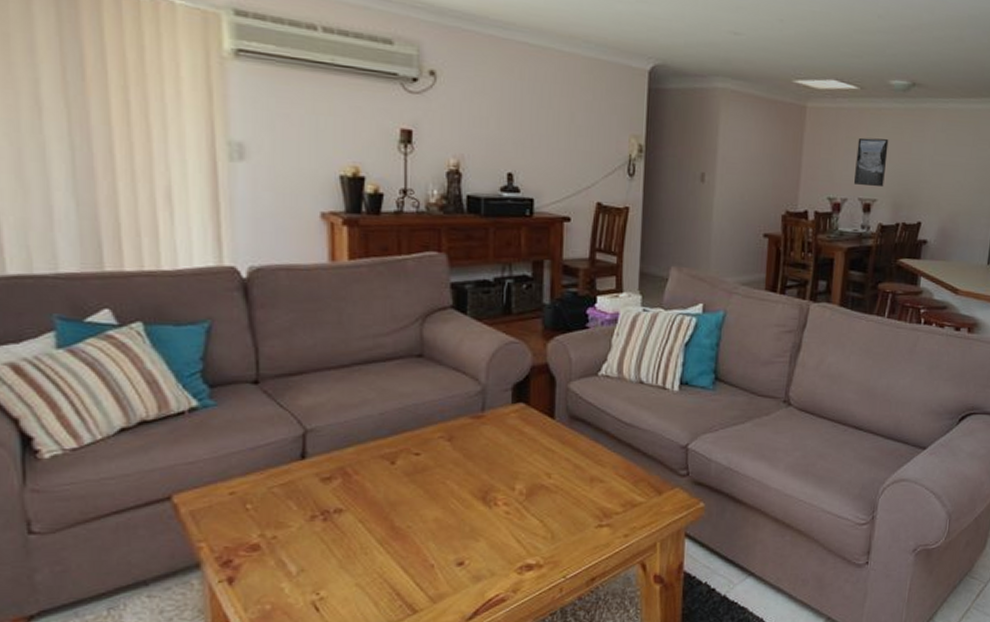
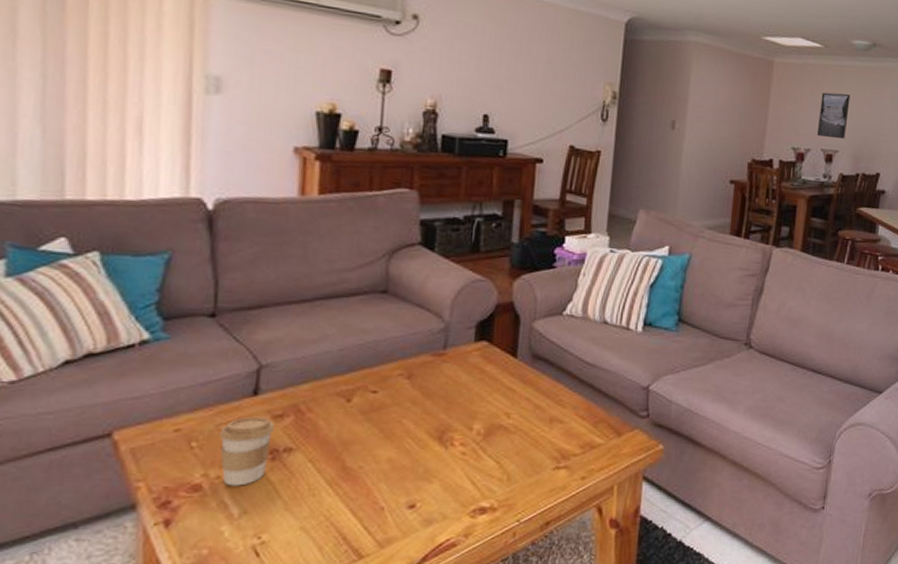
coffee cup: none [272,479,324,546] -> present [219,416,275,486]

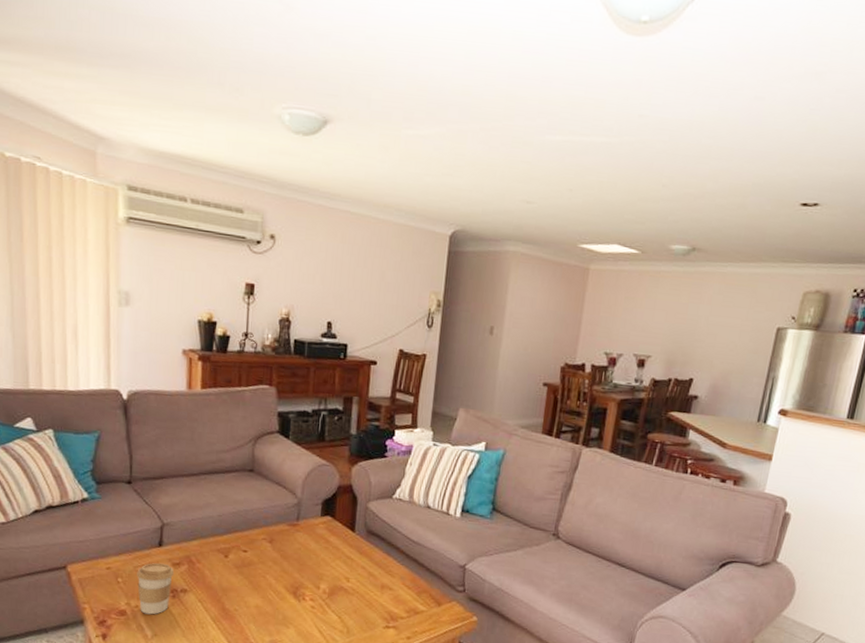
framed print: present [817,92,851,140] -> none [630,298,666,345]

